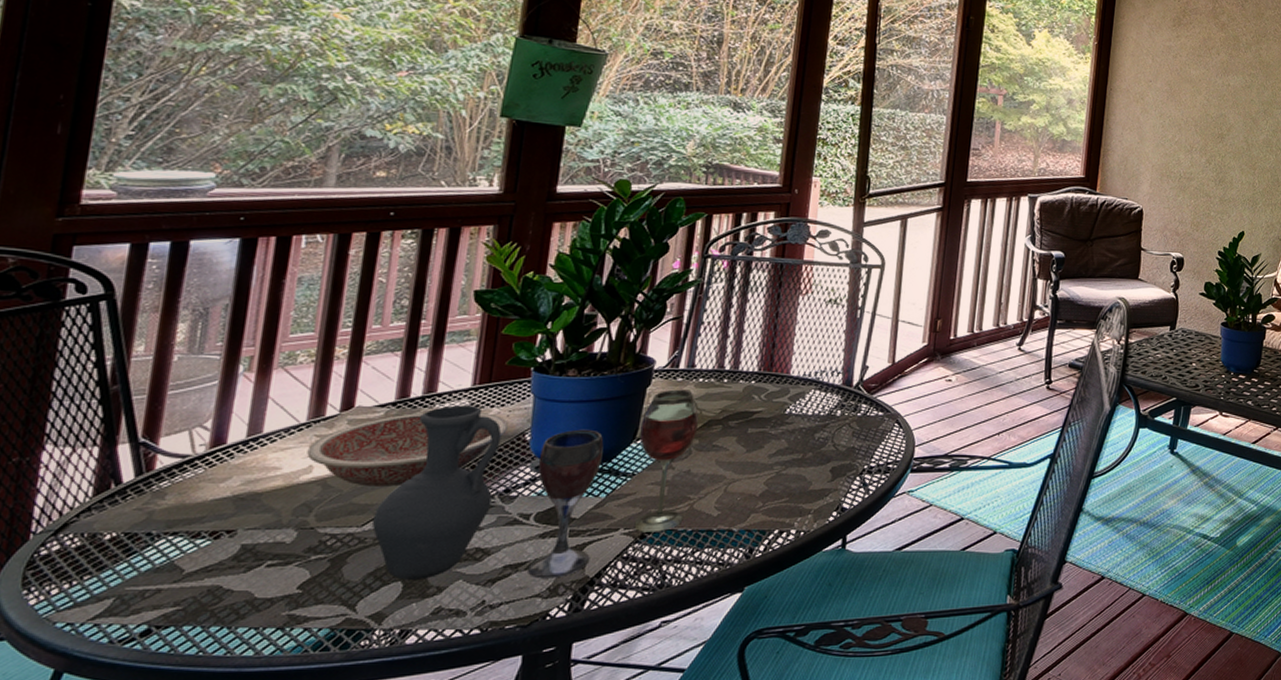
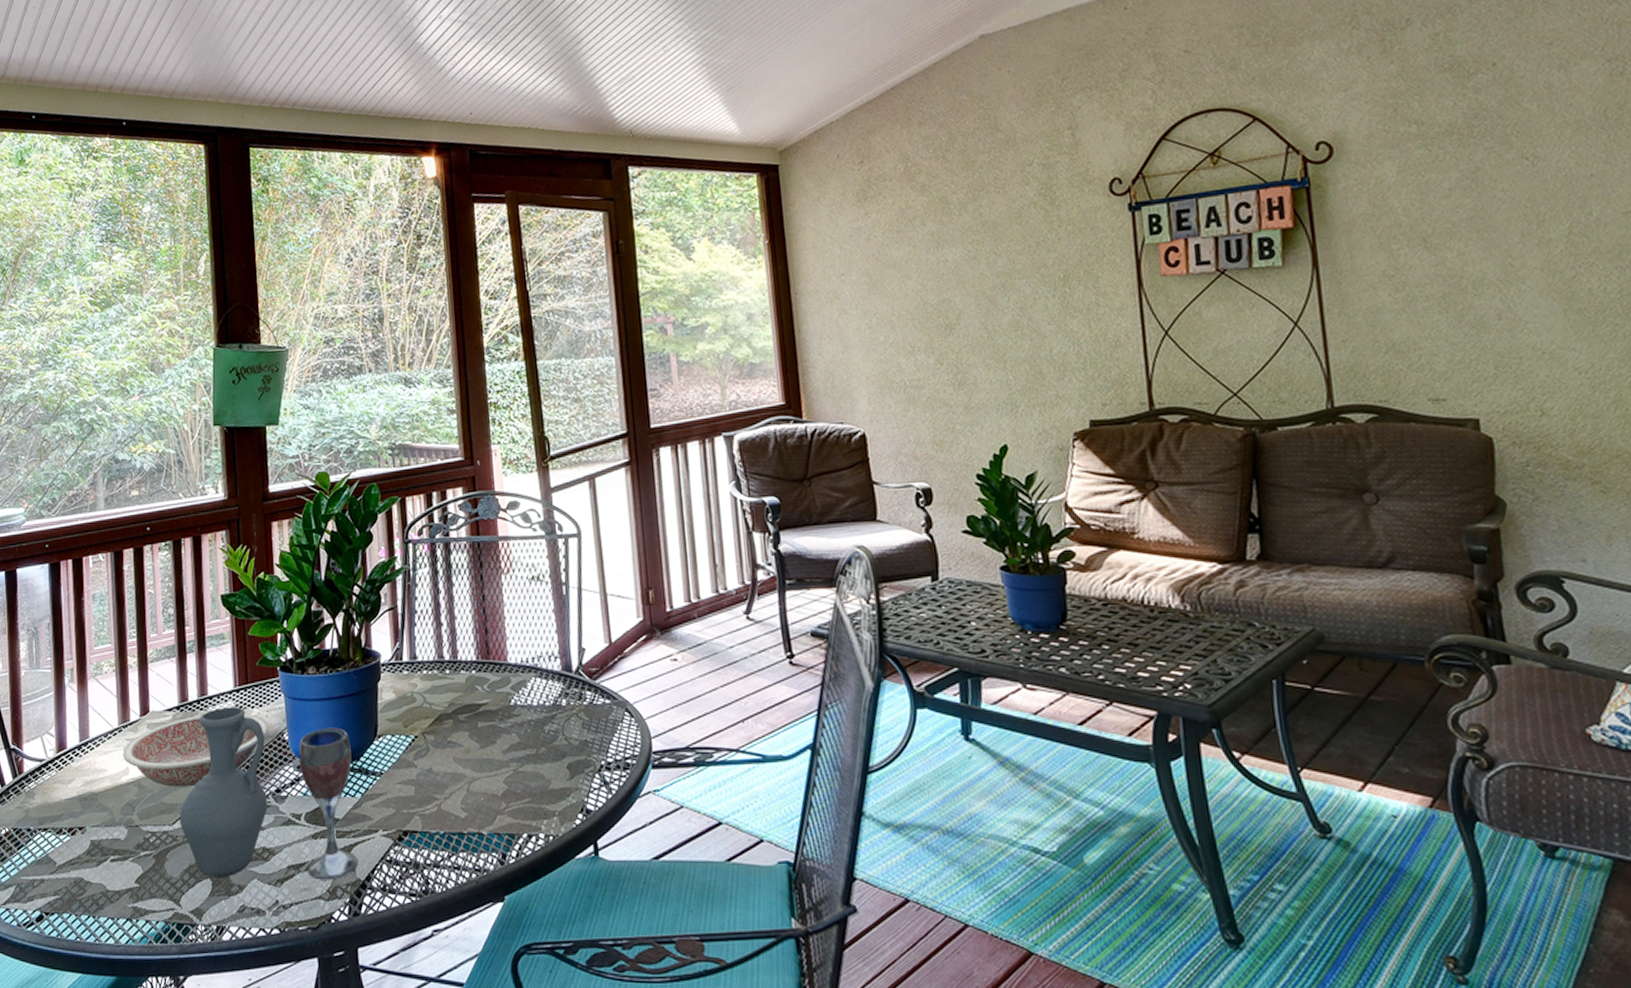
wineglass: present [634,389,700,532] -> none [379,683,434,834]

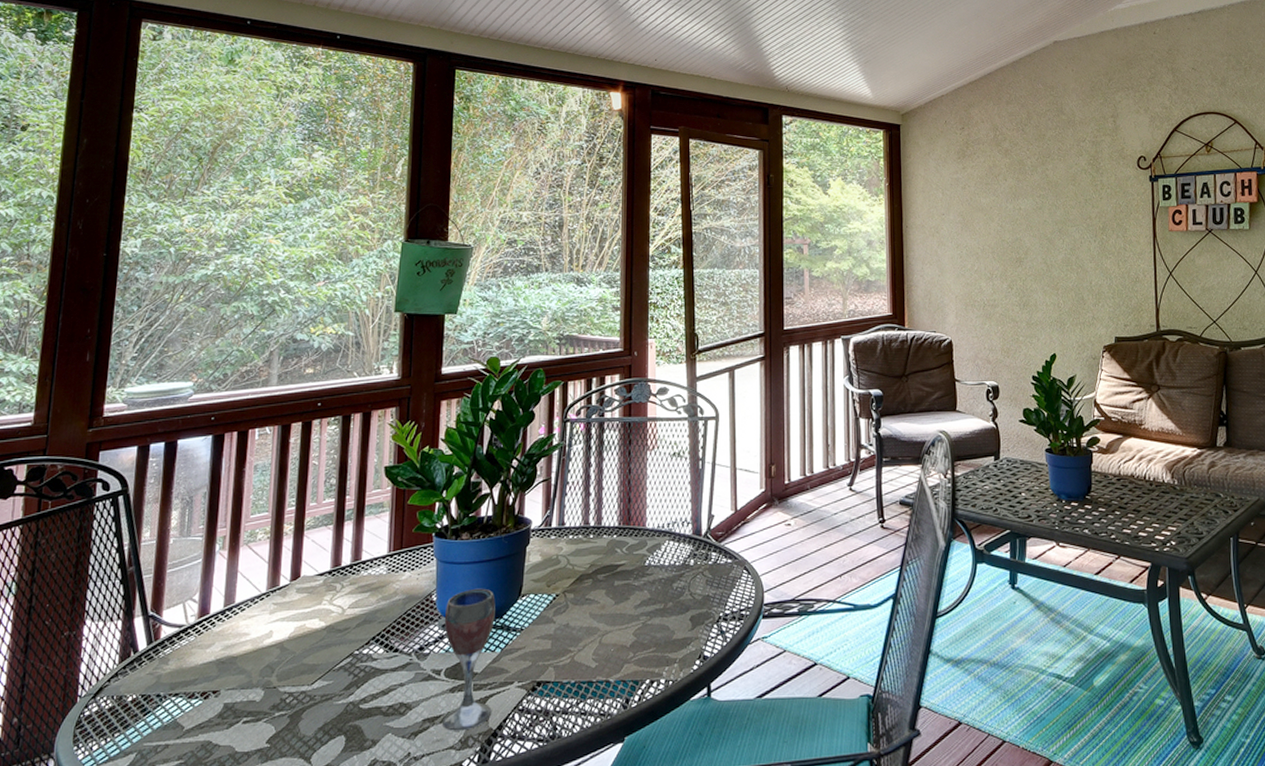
bowl: present [122,712,268,787] -> none [268,576,418,648]
pitcher: present [180,707,268,877] -> none [320,571,414,734]

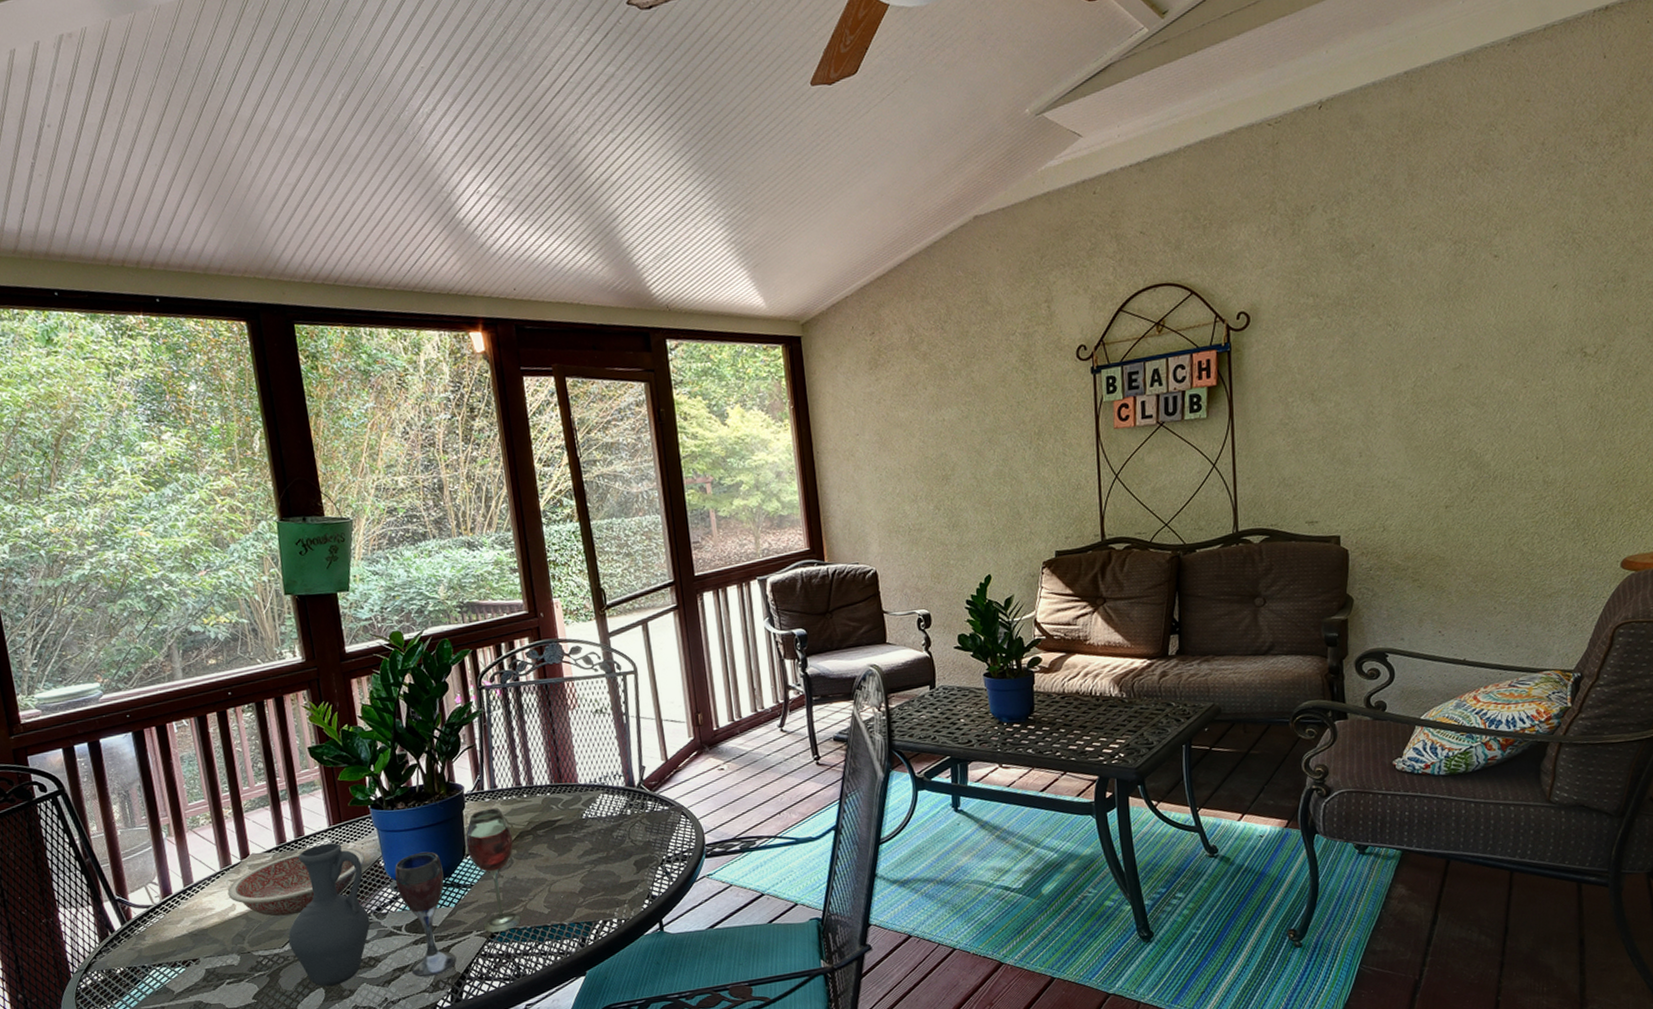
bowl: none [268,576,418,648] -> present [227,847,365,917]
pitcher: none [320,571,414,734] -> present [288,842,371,987]
wineglass: none [524,547,573,685] -> present [466,808,521,933]

